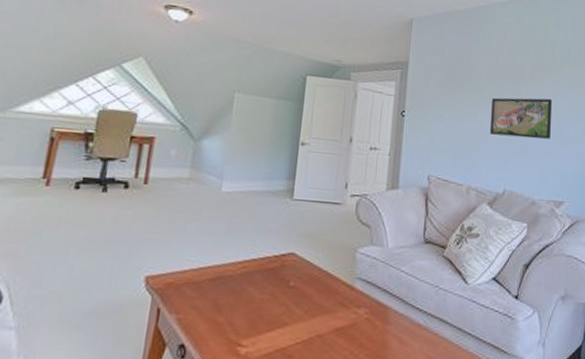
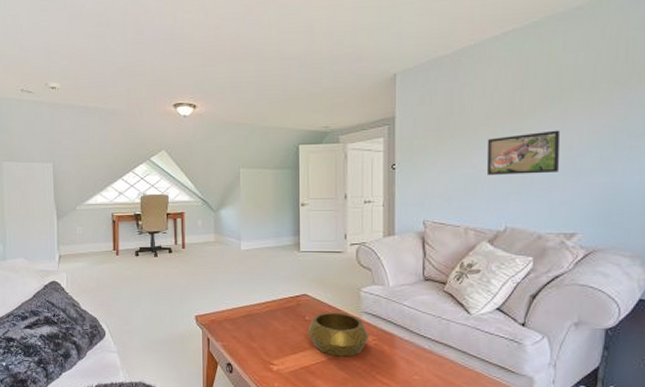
decorative bowl: none [289,276,361,335] -> present [307,312,368,357]

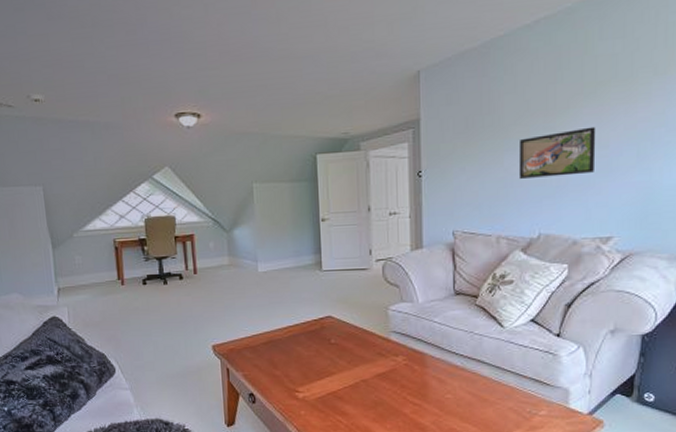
decorative bowl: present [307,312,368,357] -> none [333,333,398,380]

